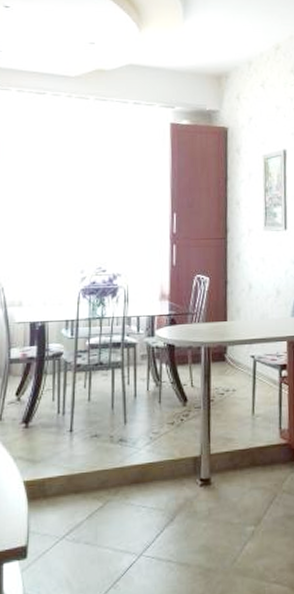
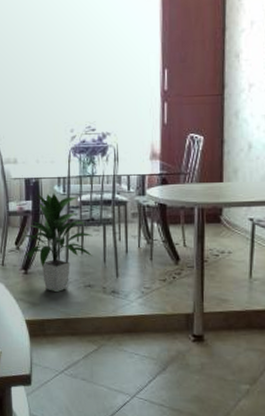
indoor plant: none [24,337,101,447] -> present [22,193,93,293]

